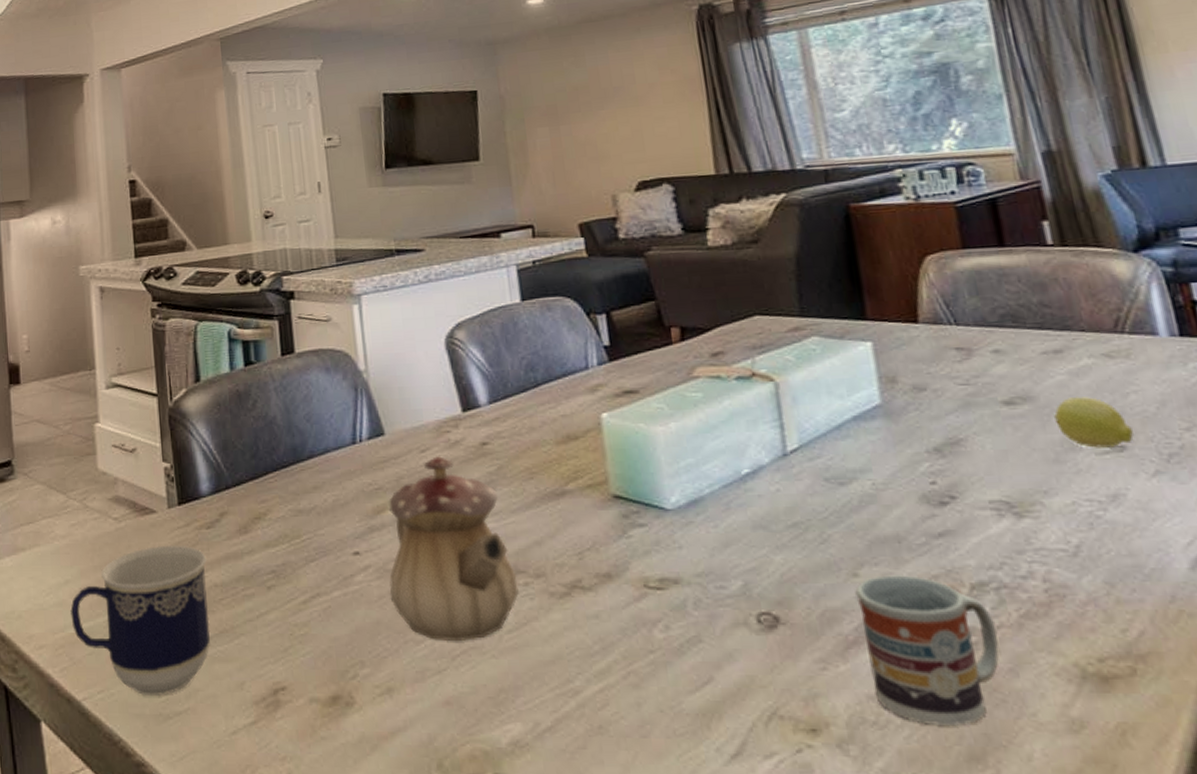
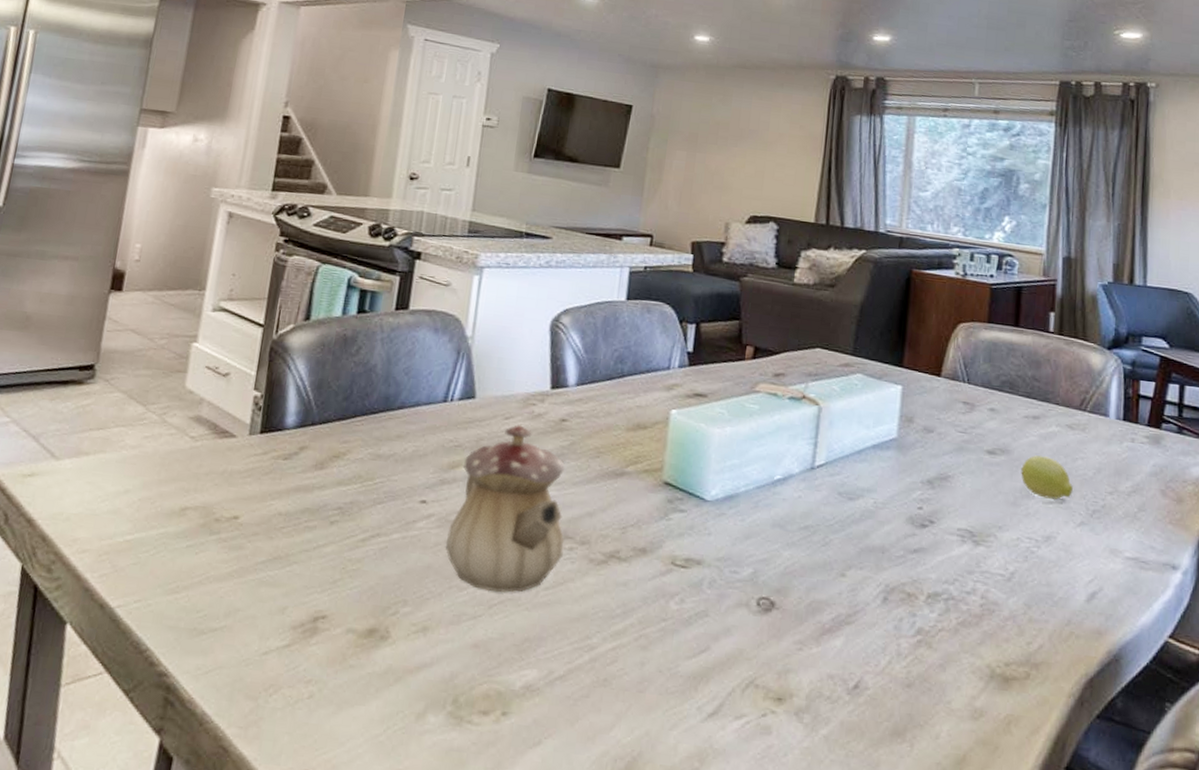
cup: present [70,545,210,695] -> none [122,469,277,611]
cup: present [855,575,999,727] -> none [834,578,938,707]

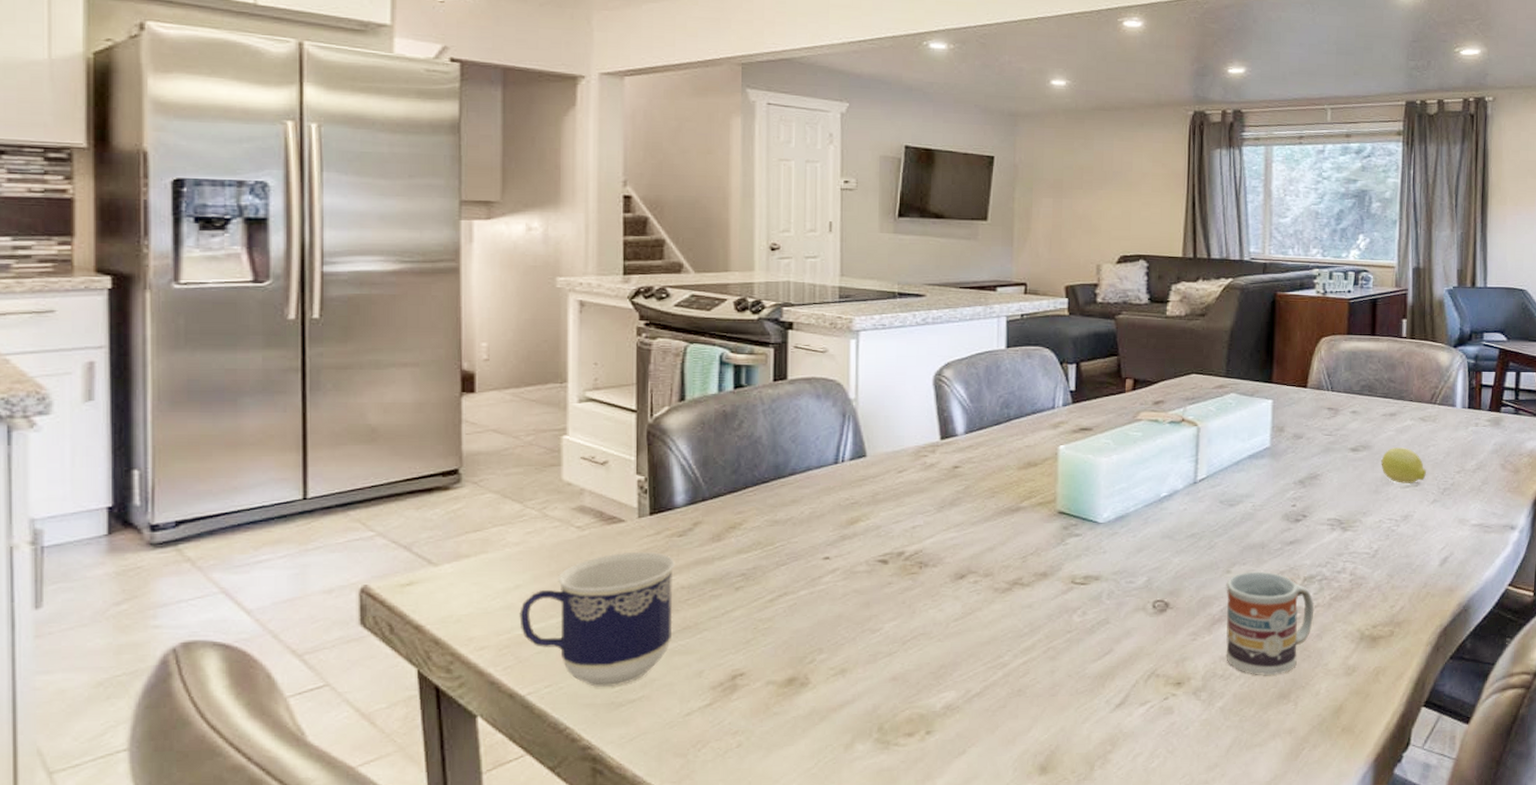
cup: none [122,469,277,611] -> present [519,551,675,687]
teapot: present [445,424,565,593] -> none [853,475,969,630]
cup: none [834,578,938,707] -> present [1226,571,1314,676]

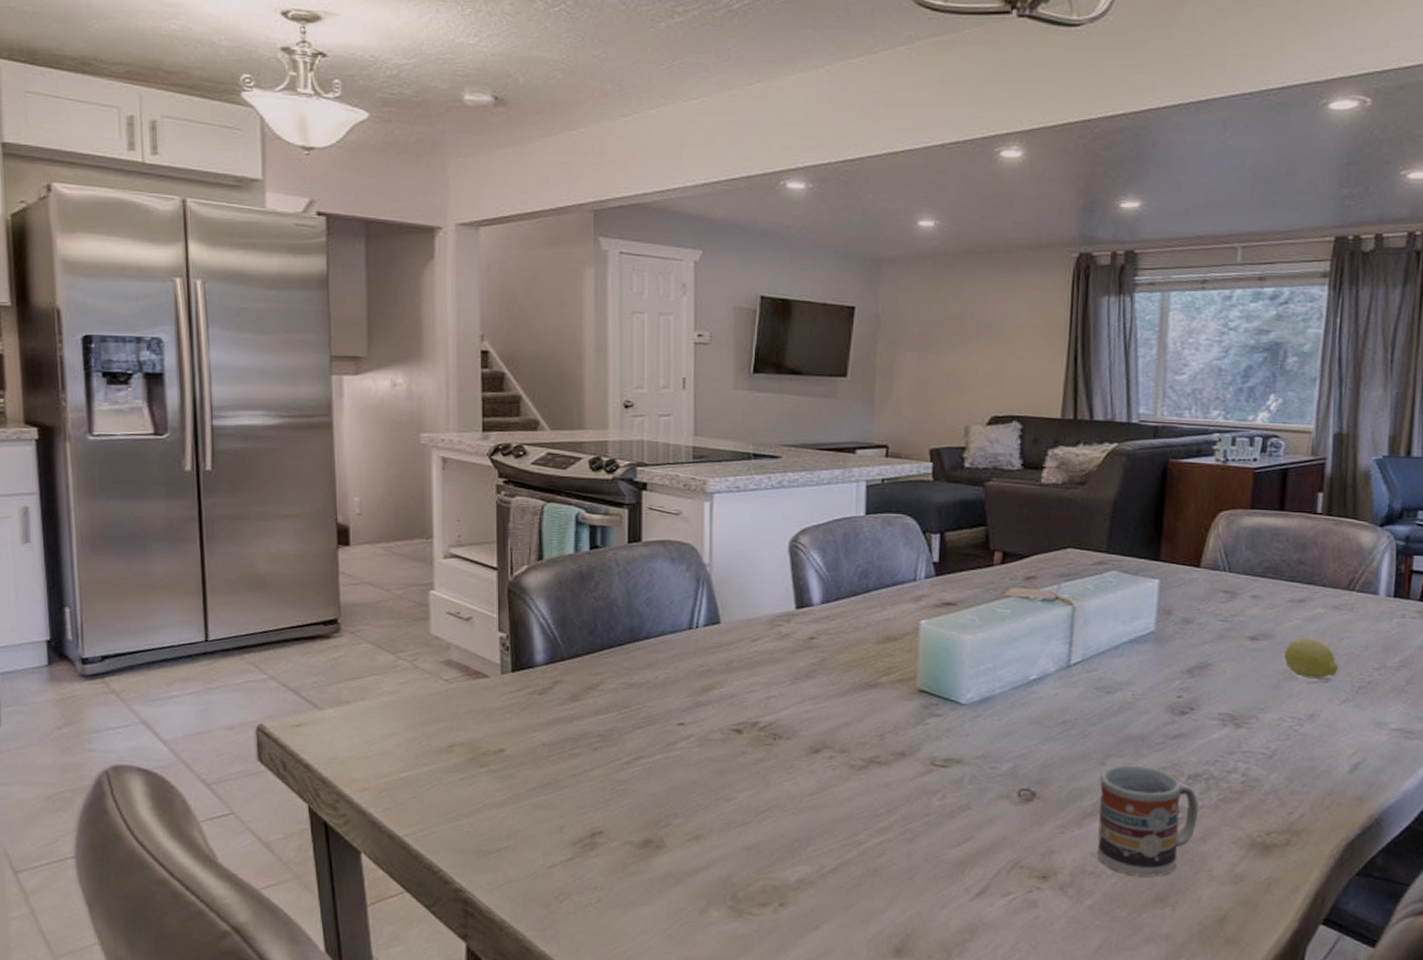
cup: present [519,551,675,687] -> none [395,707,536,835]

